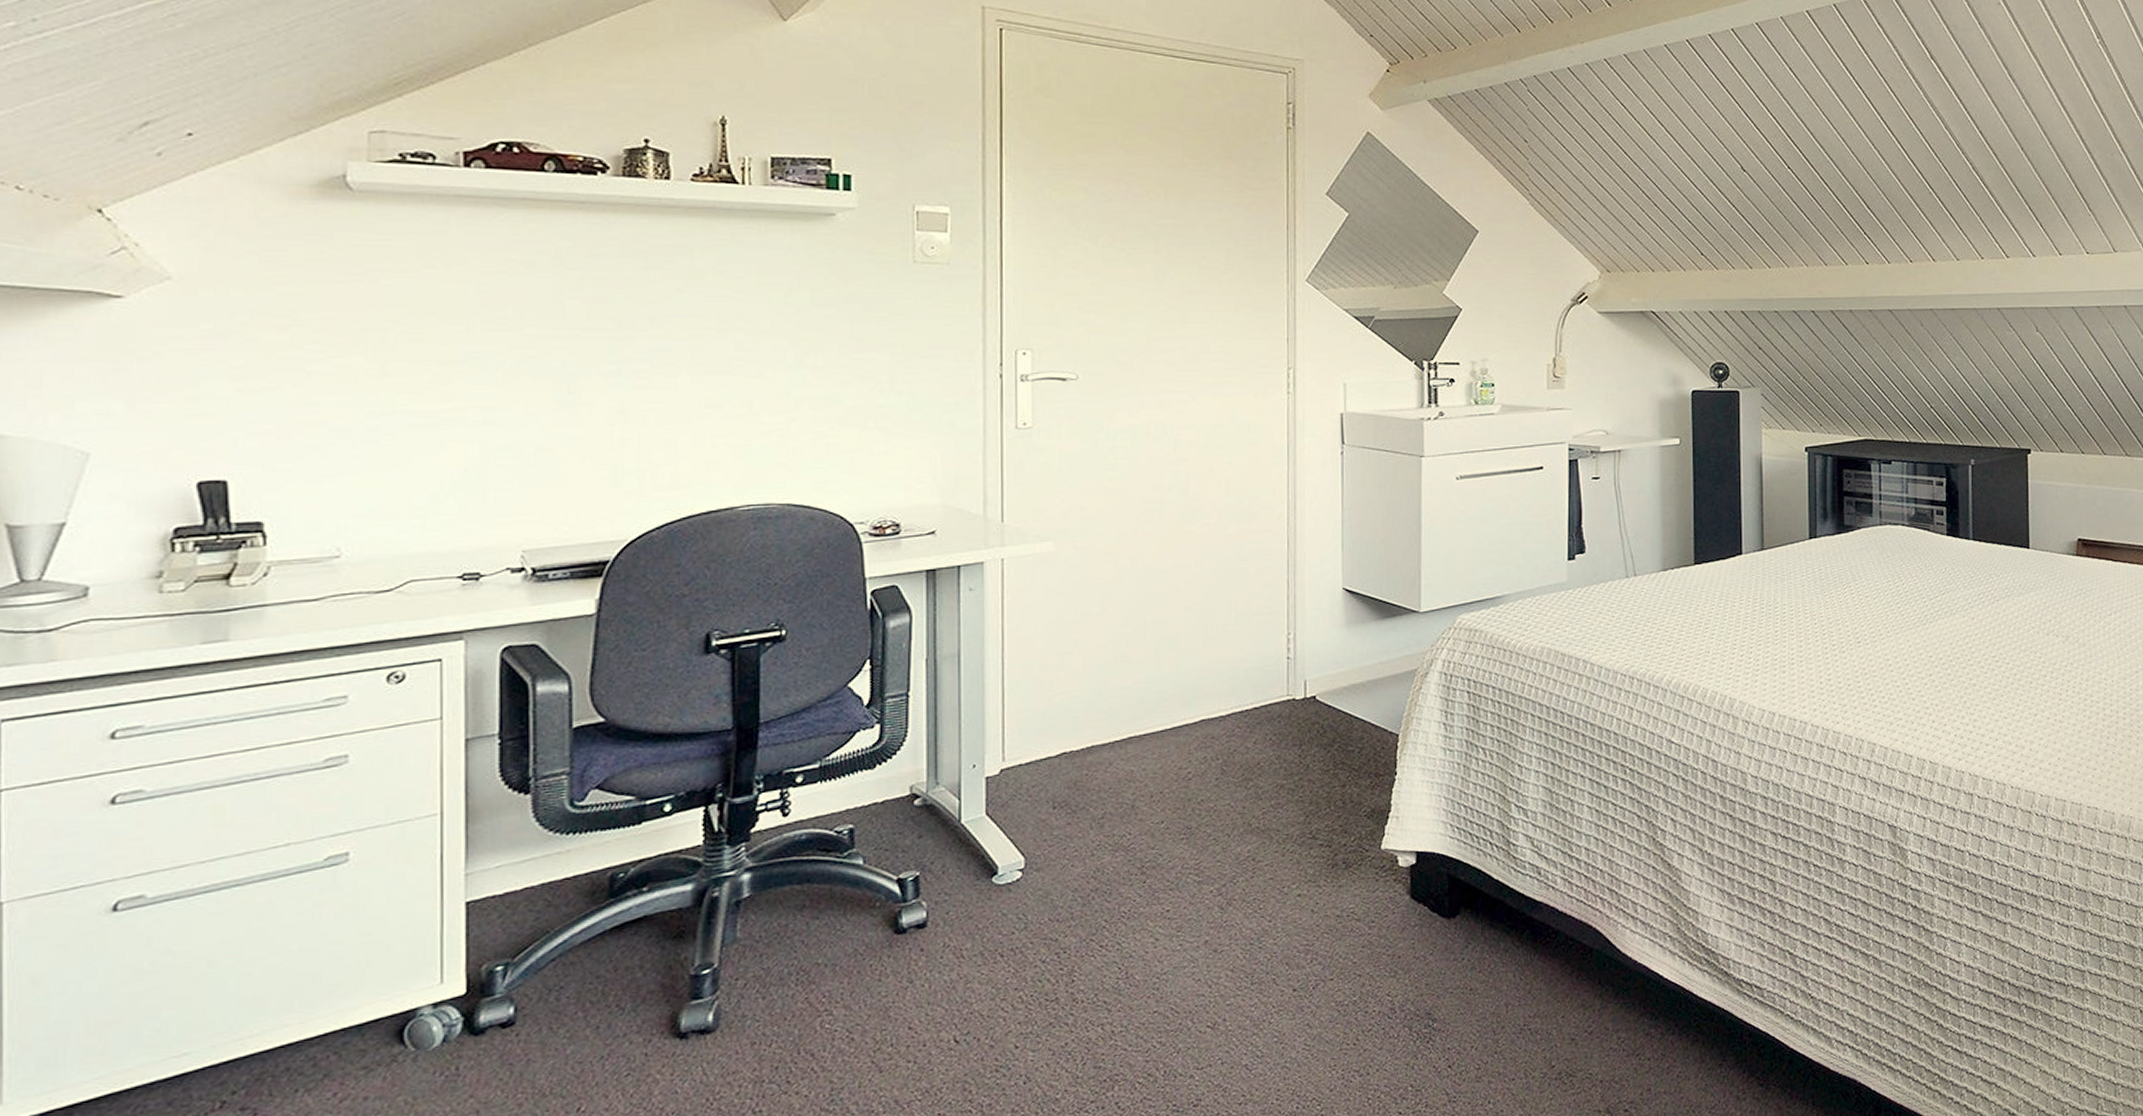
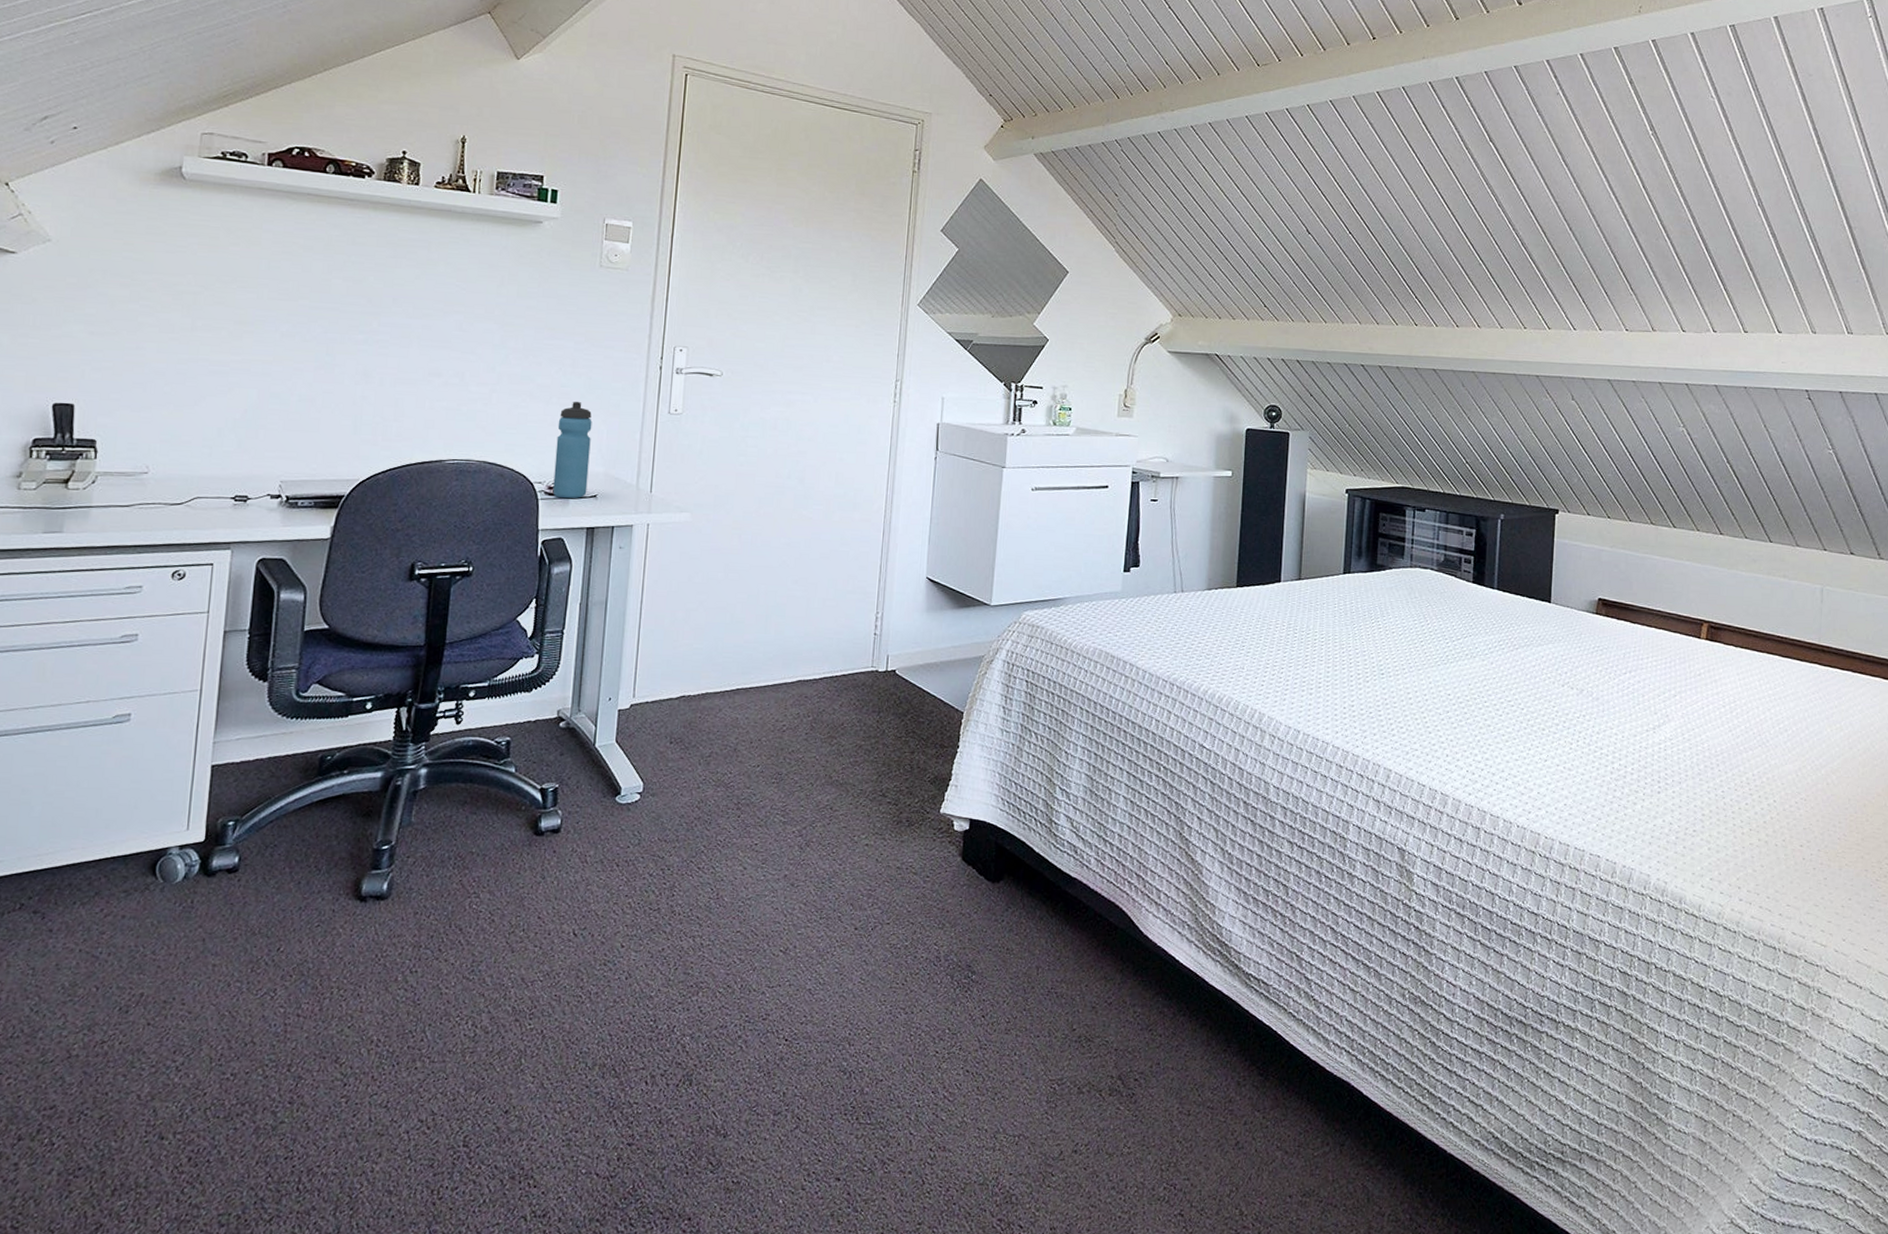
water bottle: none [878,423,923,539] -> present [552,401,592,499]

